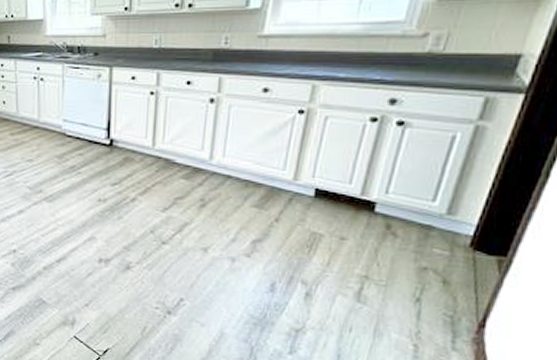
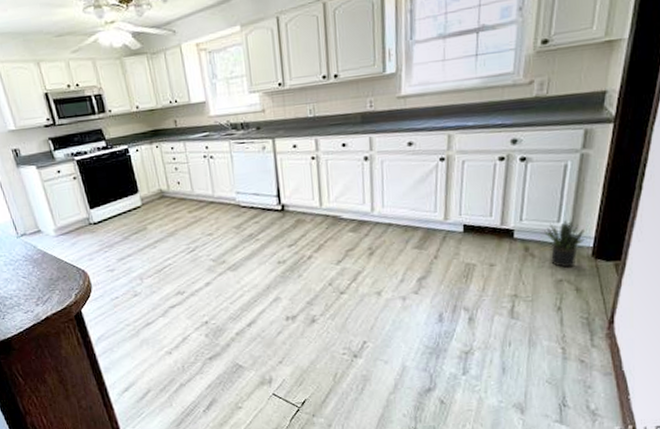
potted plant: none [413,200,466,255] -> present [544,220,585,268]

